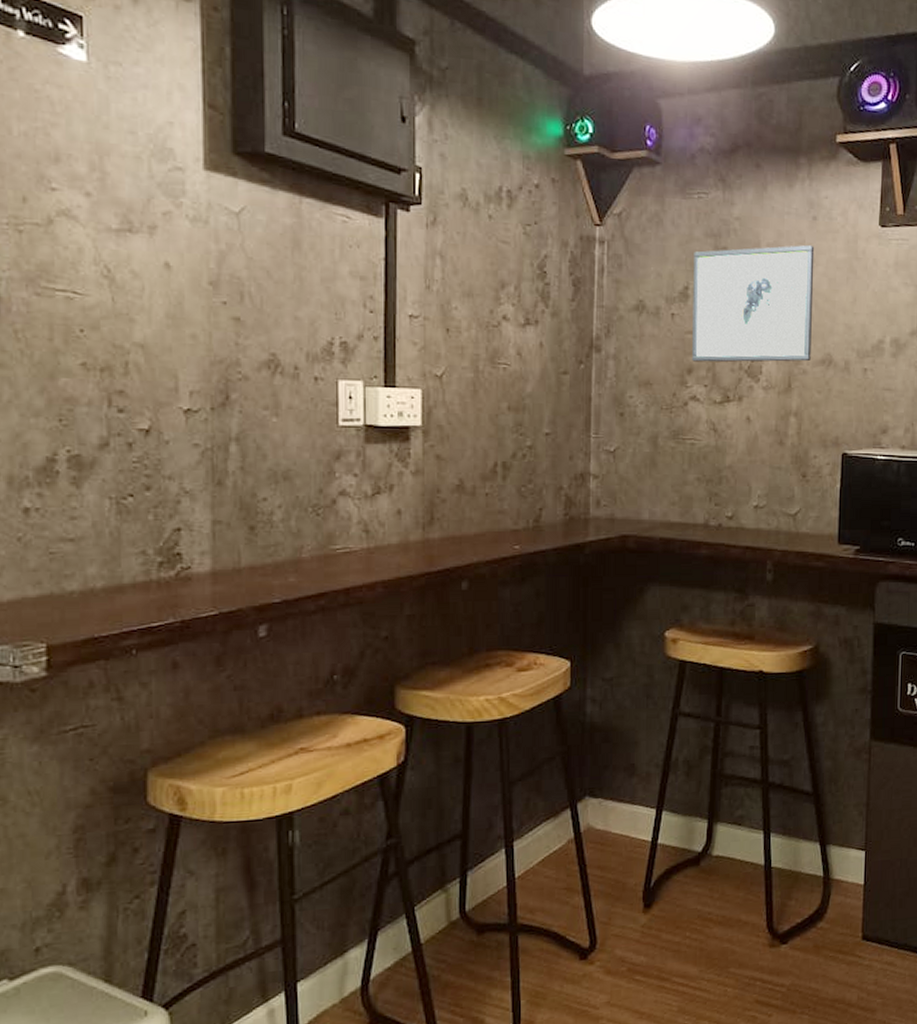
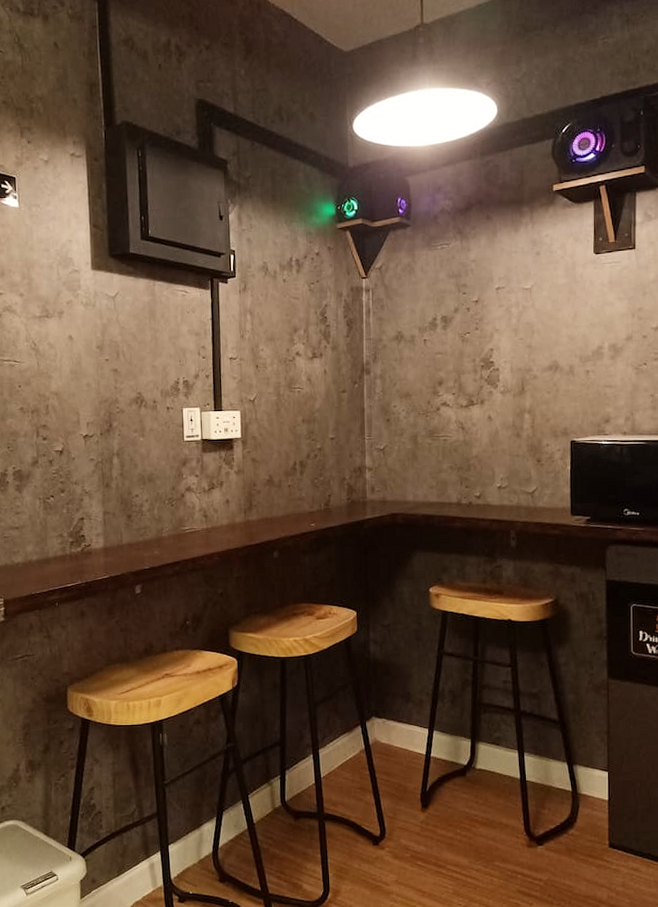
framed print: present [692,244,815,362] -> none [440,275,540,376]

